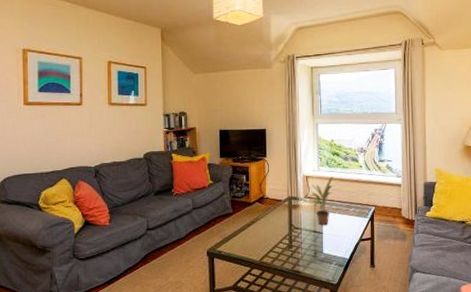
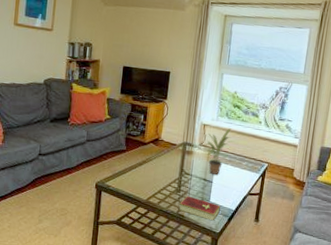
hardcover book: none [293,250,334,273] -> present [179,196,221,221]

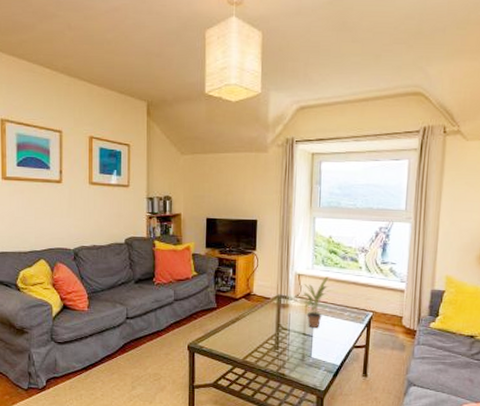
hardcover book: present [179,196,221,221] -> none [279,352,324,378]

